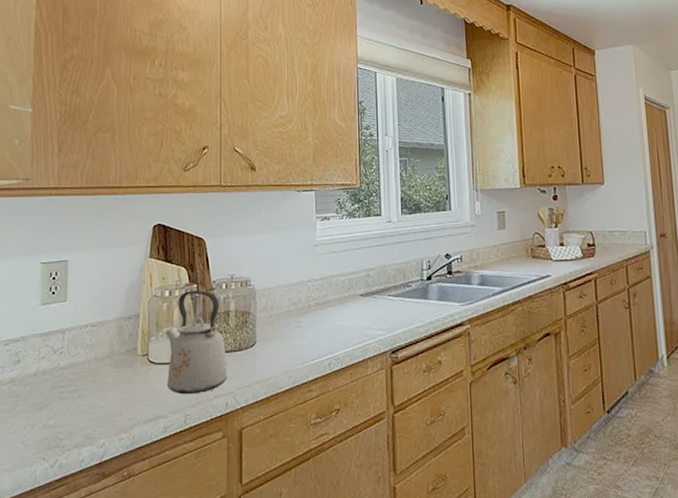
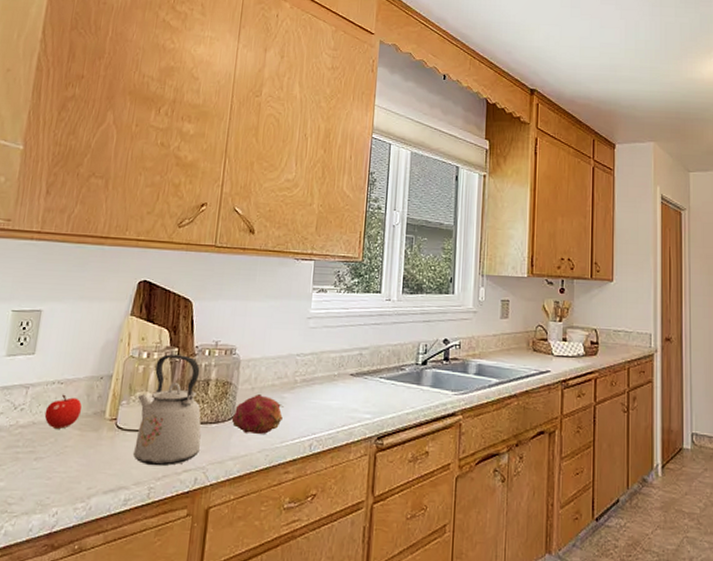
apple: none [82,336,115,368] -> present [44,394,82,429]
fruit: none [254,320,301,358] -> present [231,393,284,434]

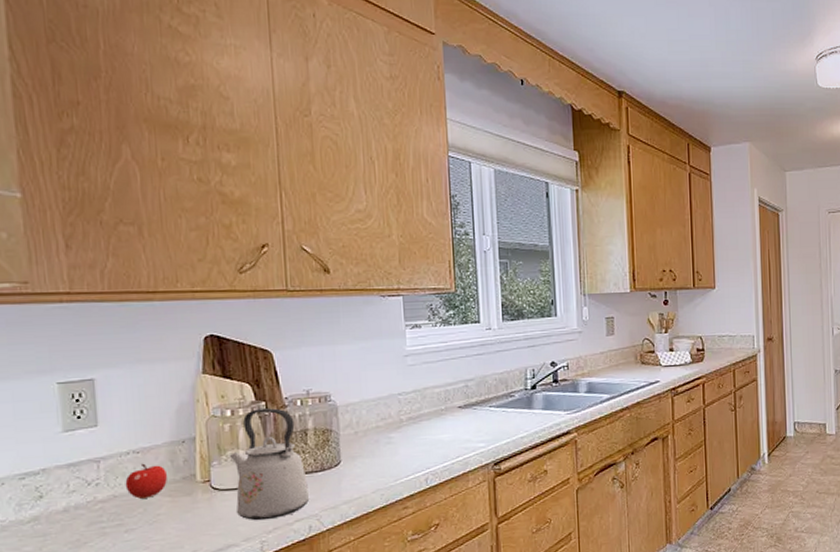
fruit: present [231,393,284,434] -> none [338,436,393,477]

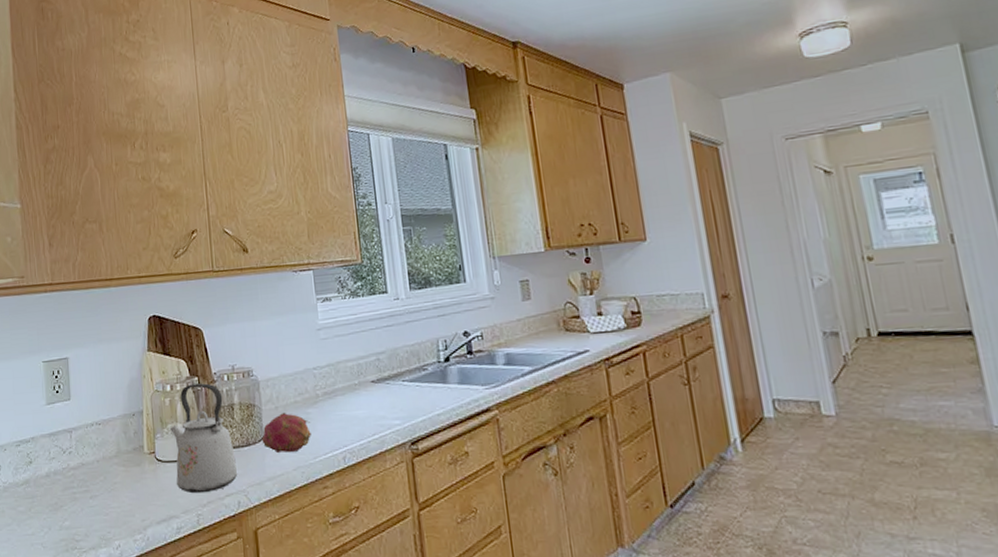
apple: present [125,463,167,499] -> none [90,434,122,467]
fruit: none [338,436,393,477] -> present [261,412,311,453]

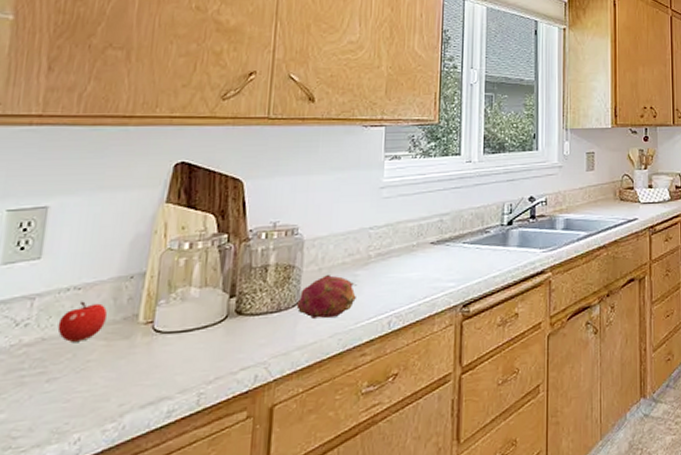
apple: none [90,434,122,467] -> present [57,301,107,342]
kettle: present [170,383,238,494] -> none [177,241,261,369]

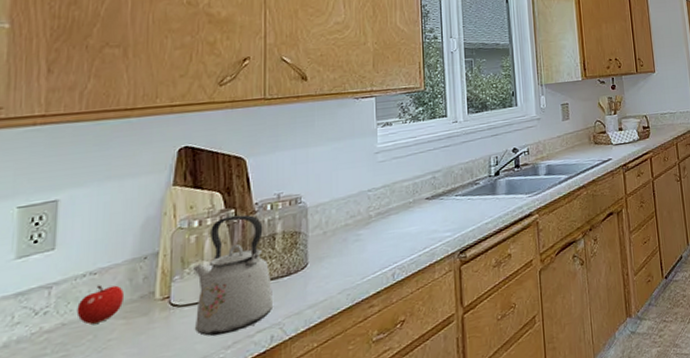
kettle: none [177,241,261,369] -> present [193,214,274,337]
fruit: present [296,274,357,319] -> none [305,236,360,279]

